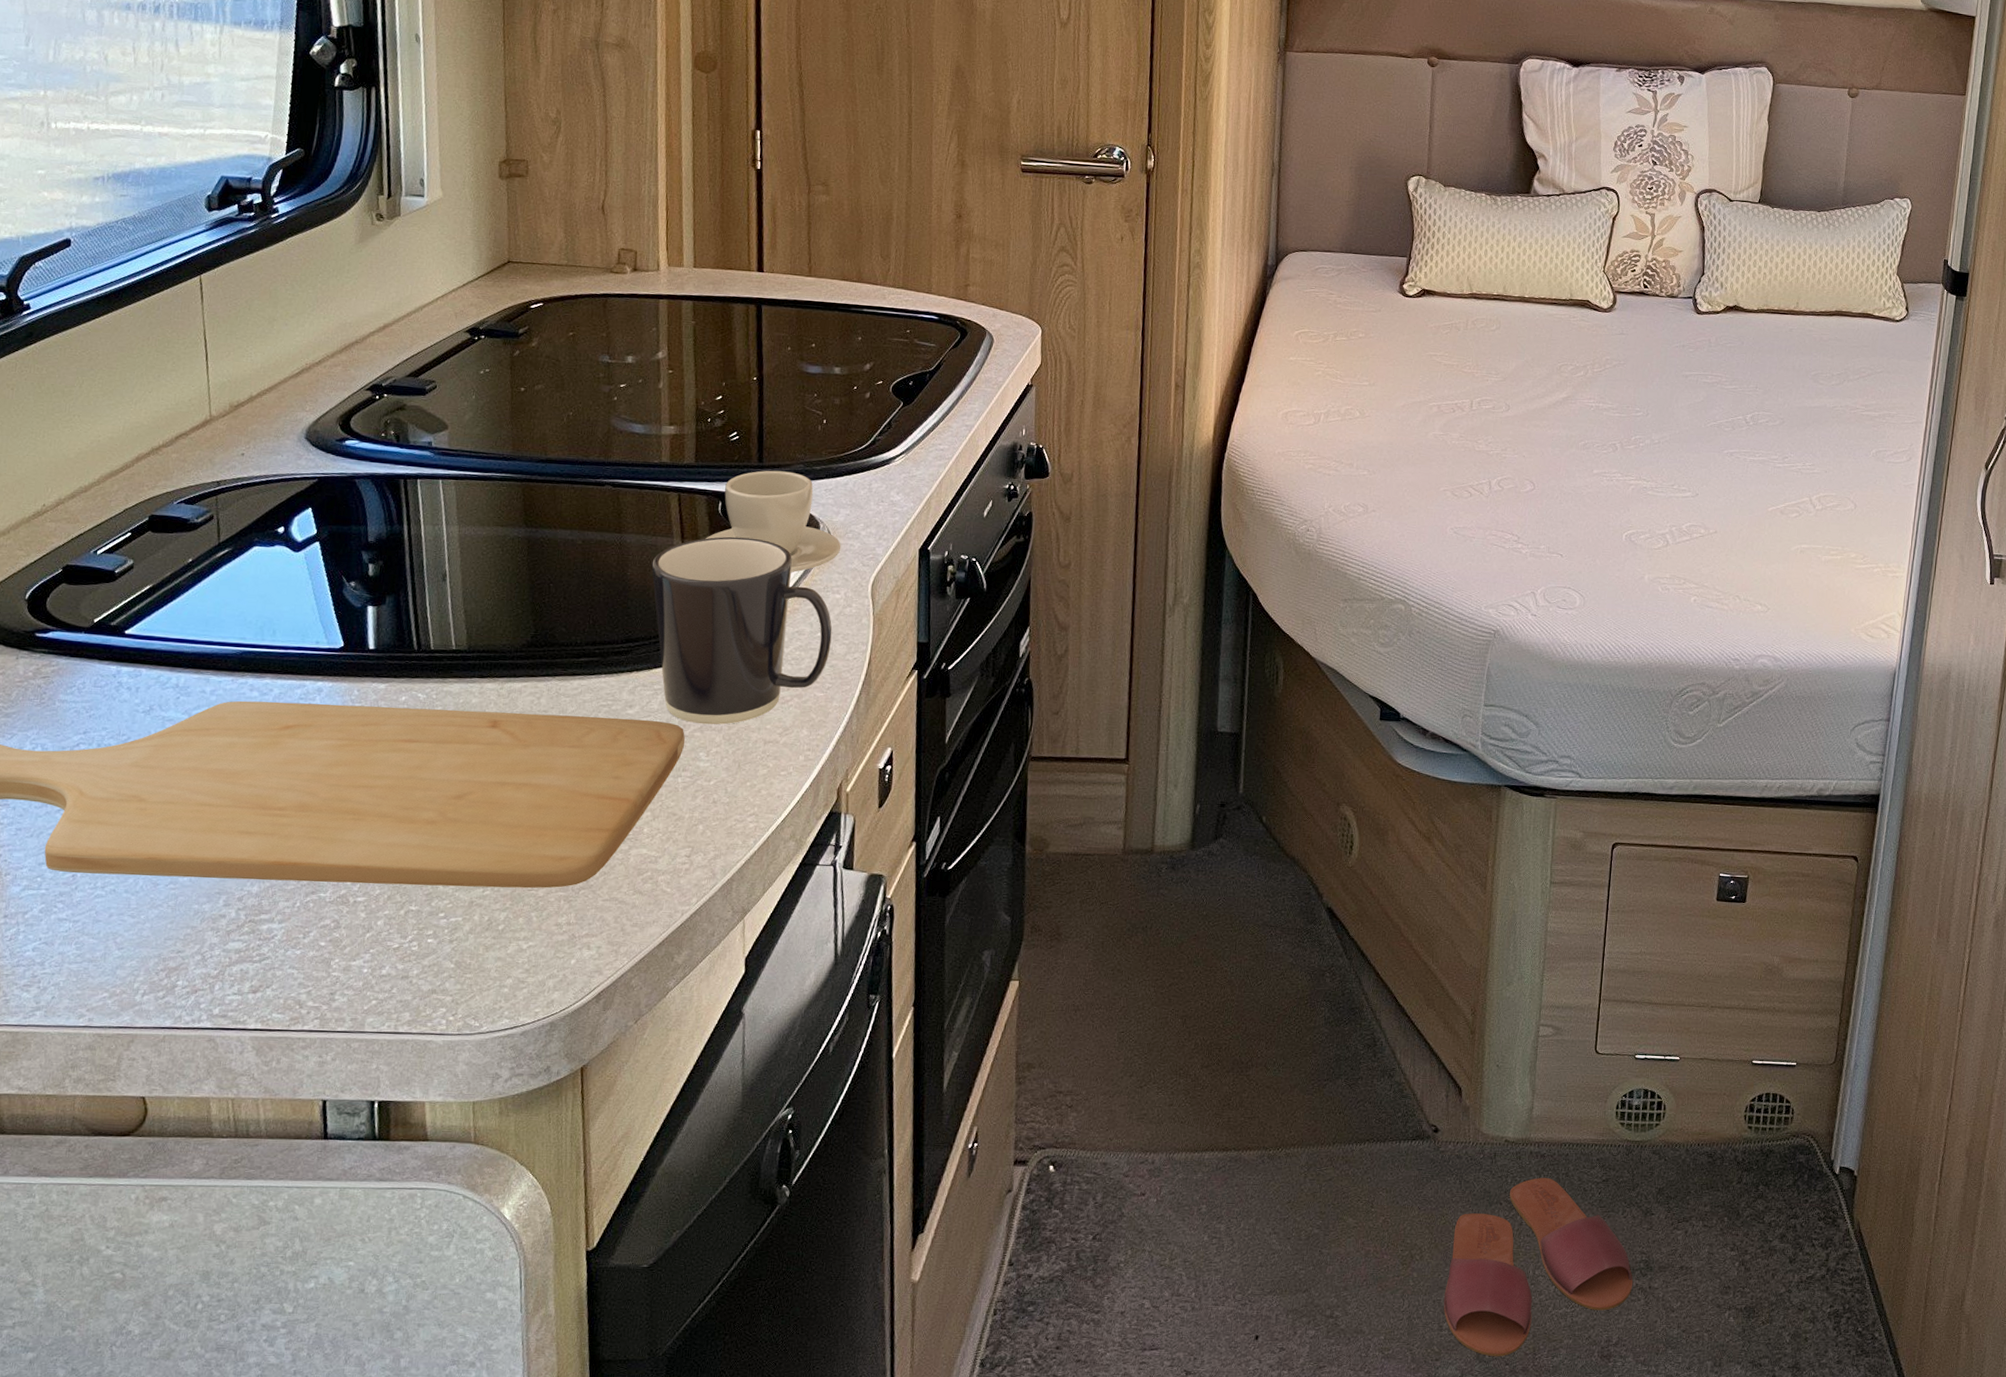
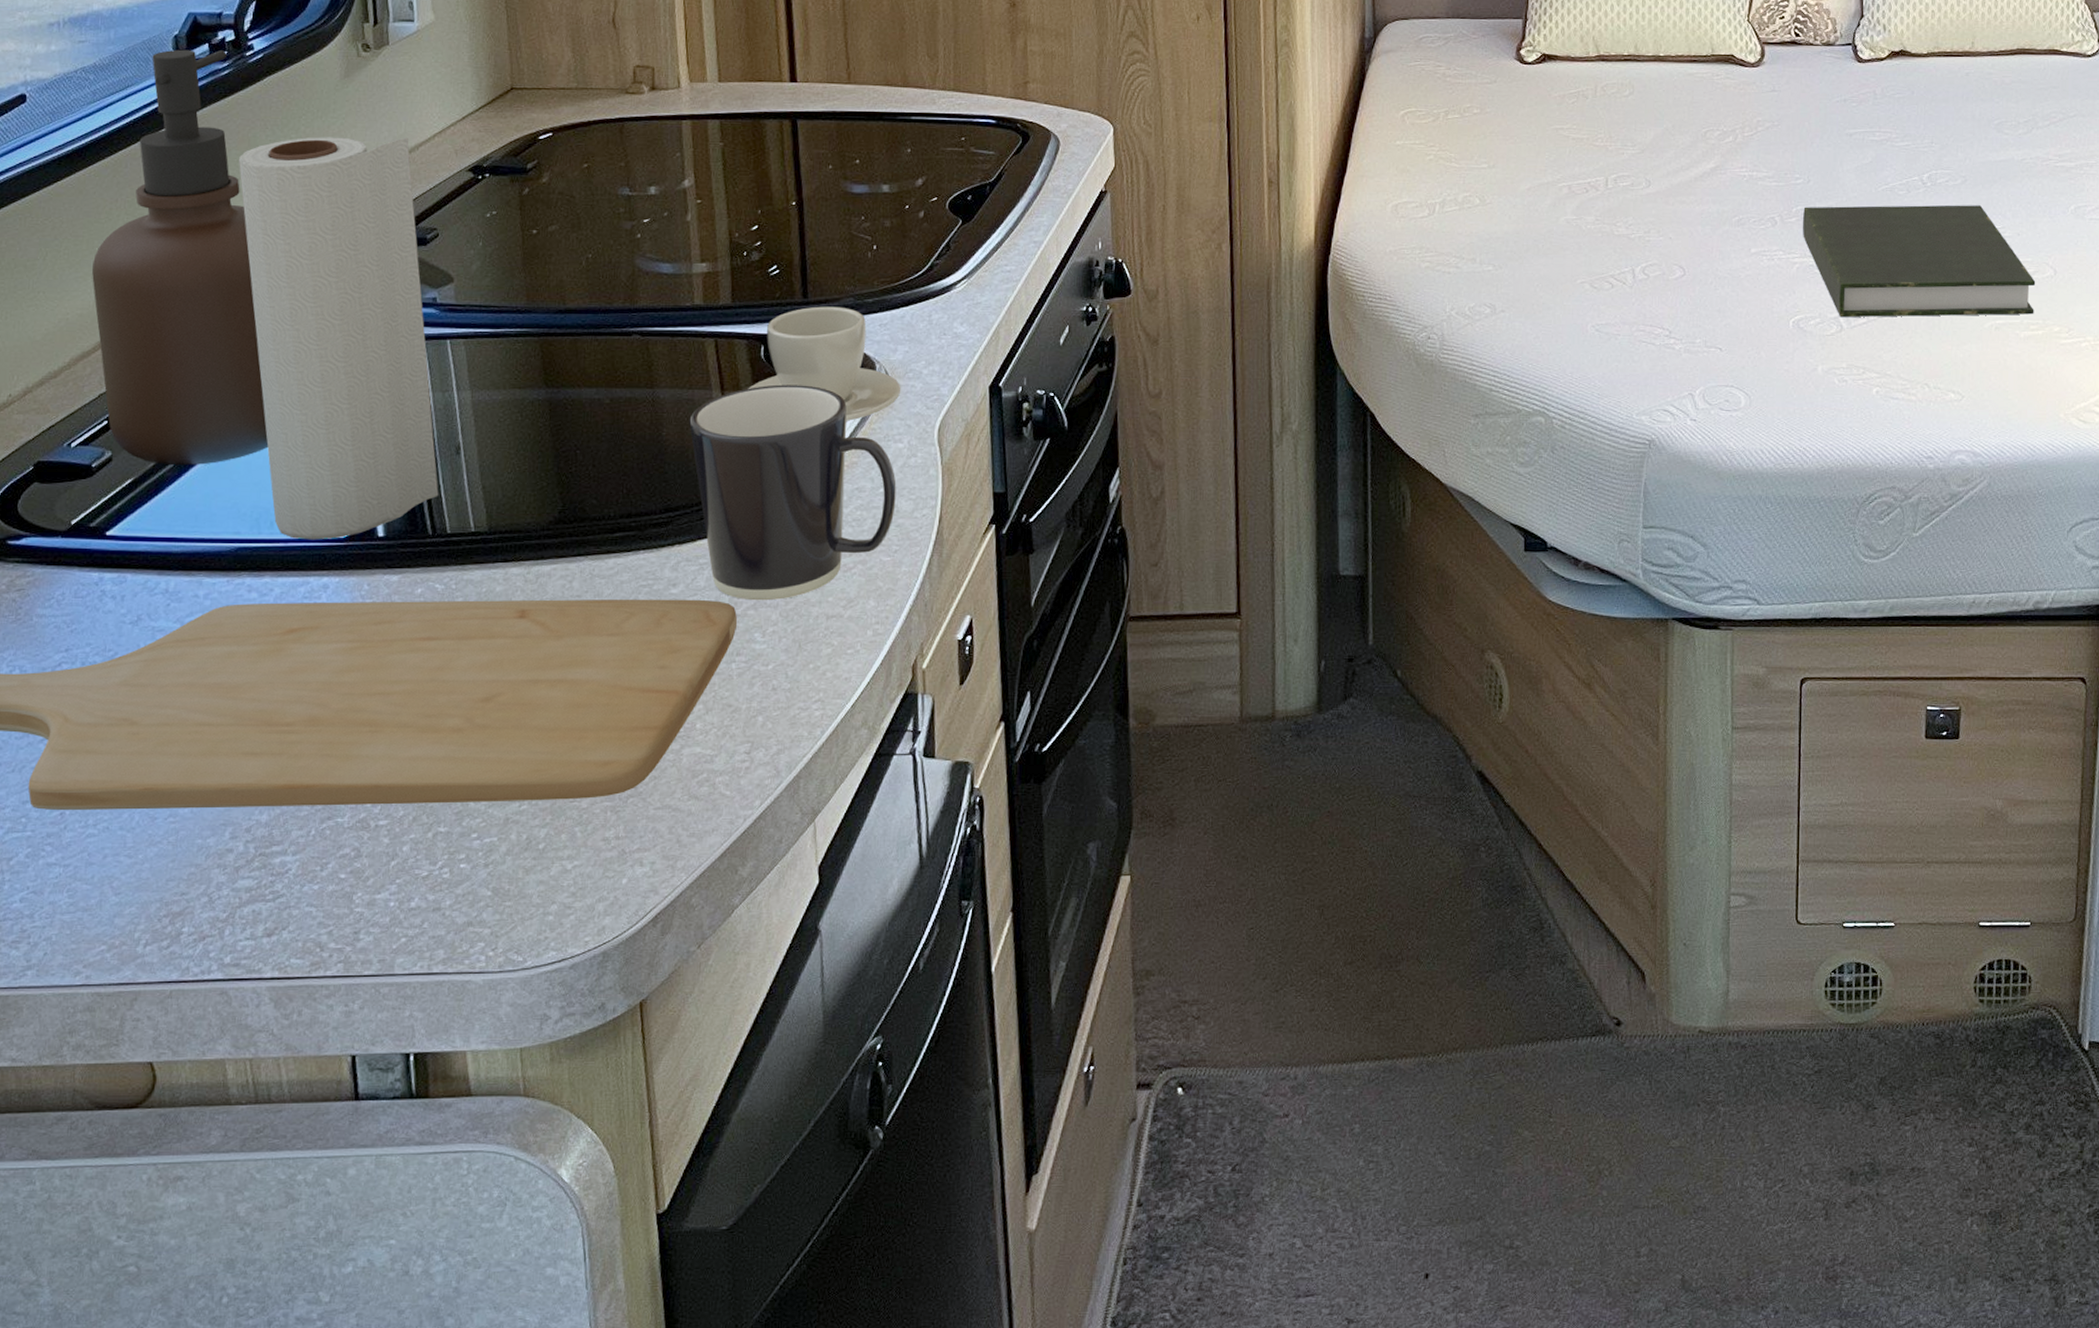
soap dispenser: none [123,208,275,577] -> present [92,49,269,466]
paper towel roll: none [260,293,425,649] -> present [239,137,439,540]
slippers: present [1443,1177,1633,1356] -> none [1639,1071,1858,1284]
book: none [1639,436,1838,542] -> present [1802,205,2036,318]

